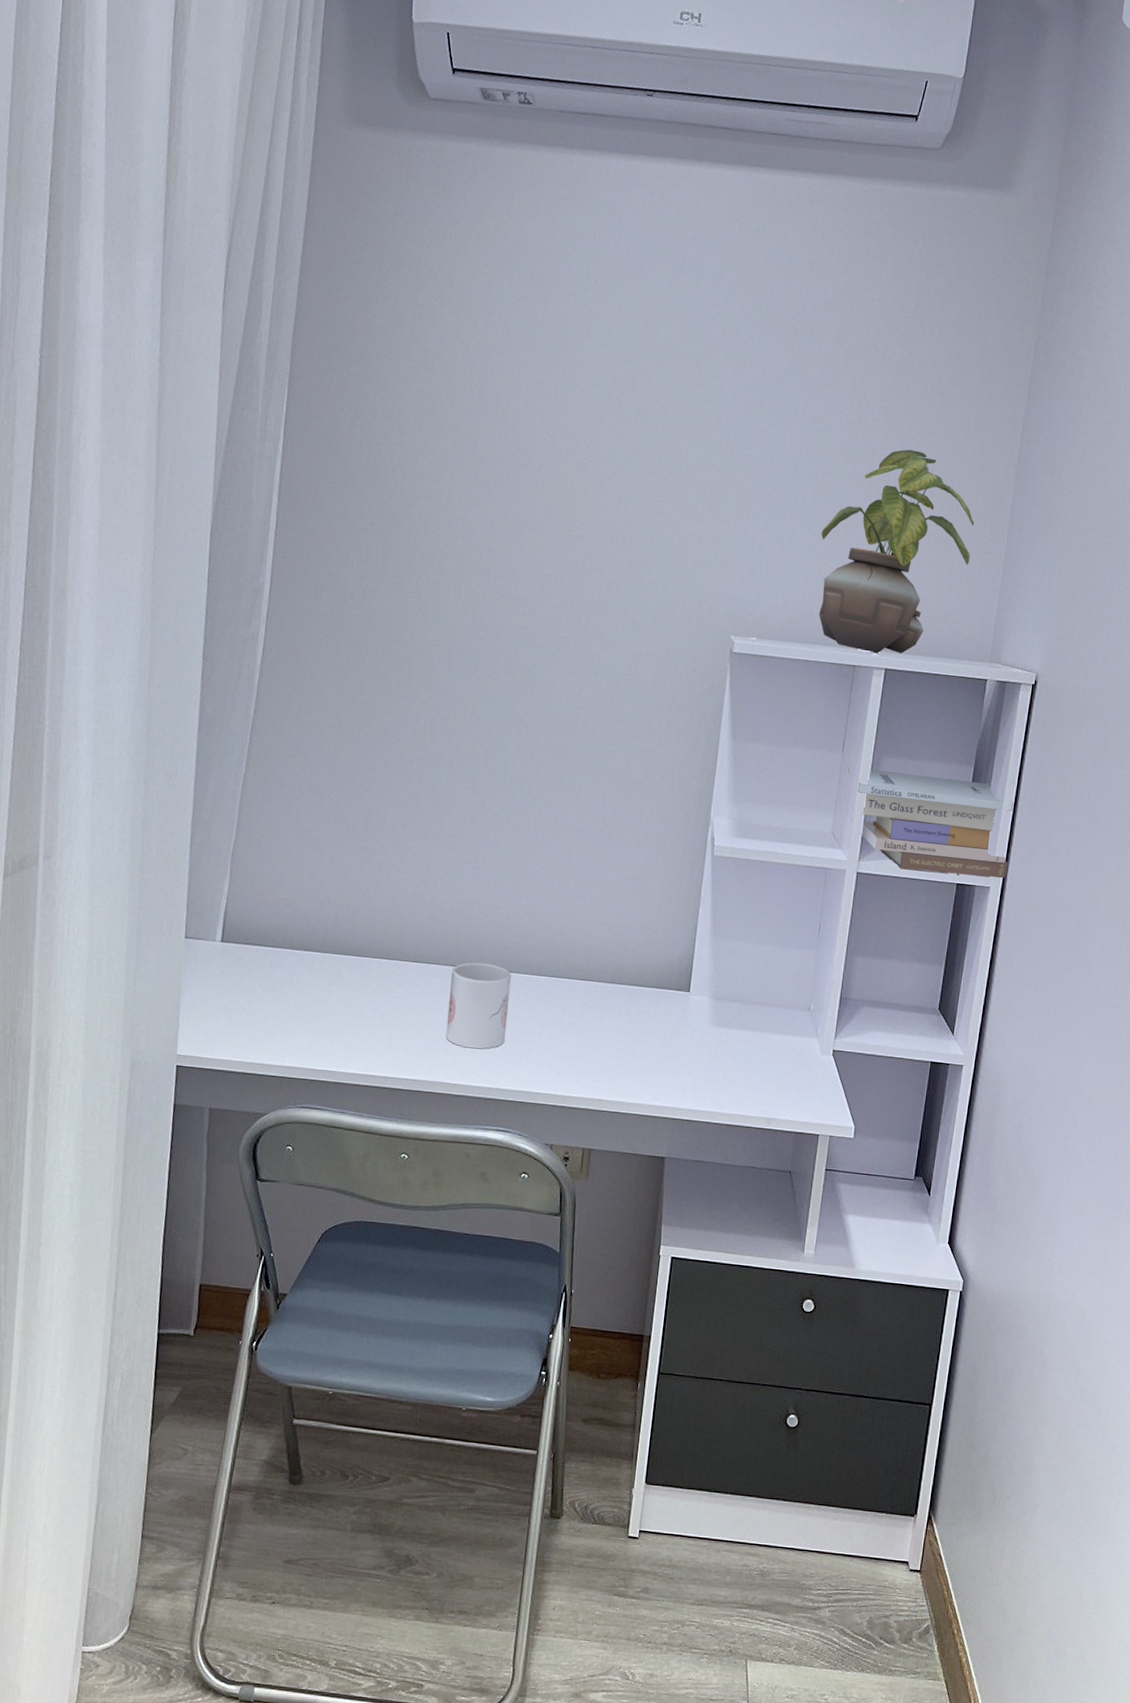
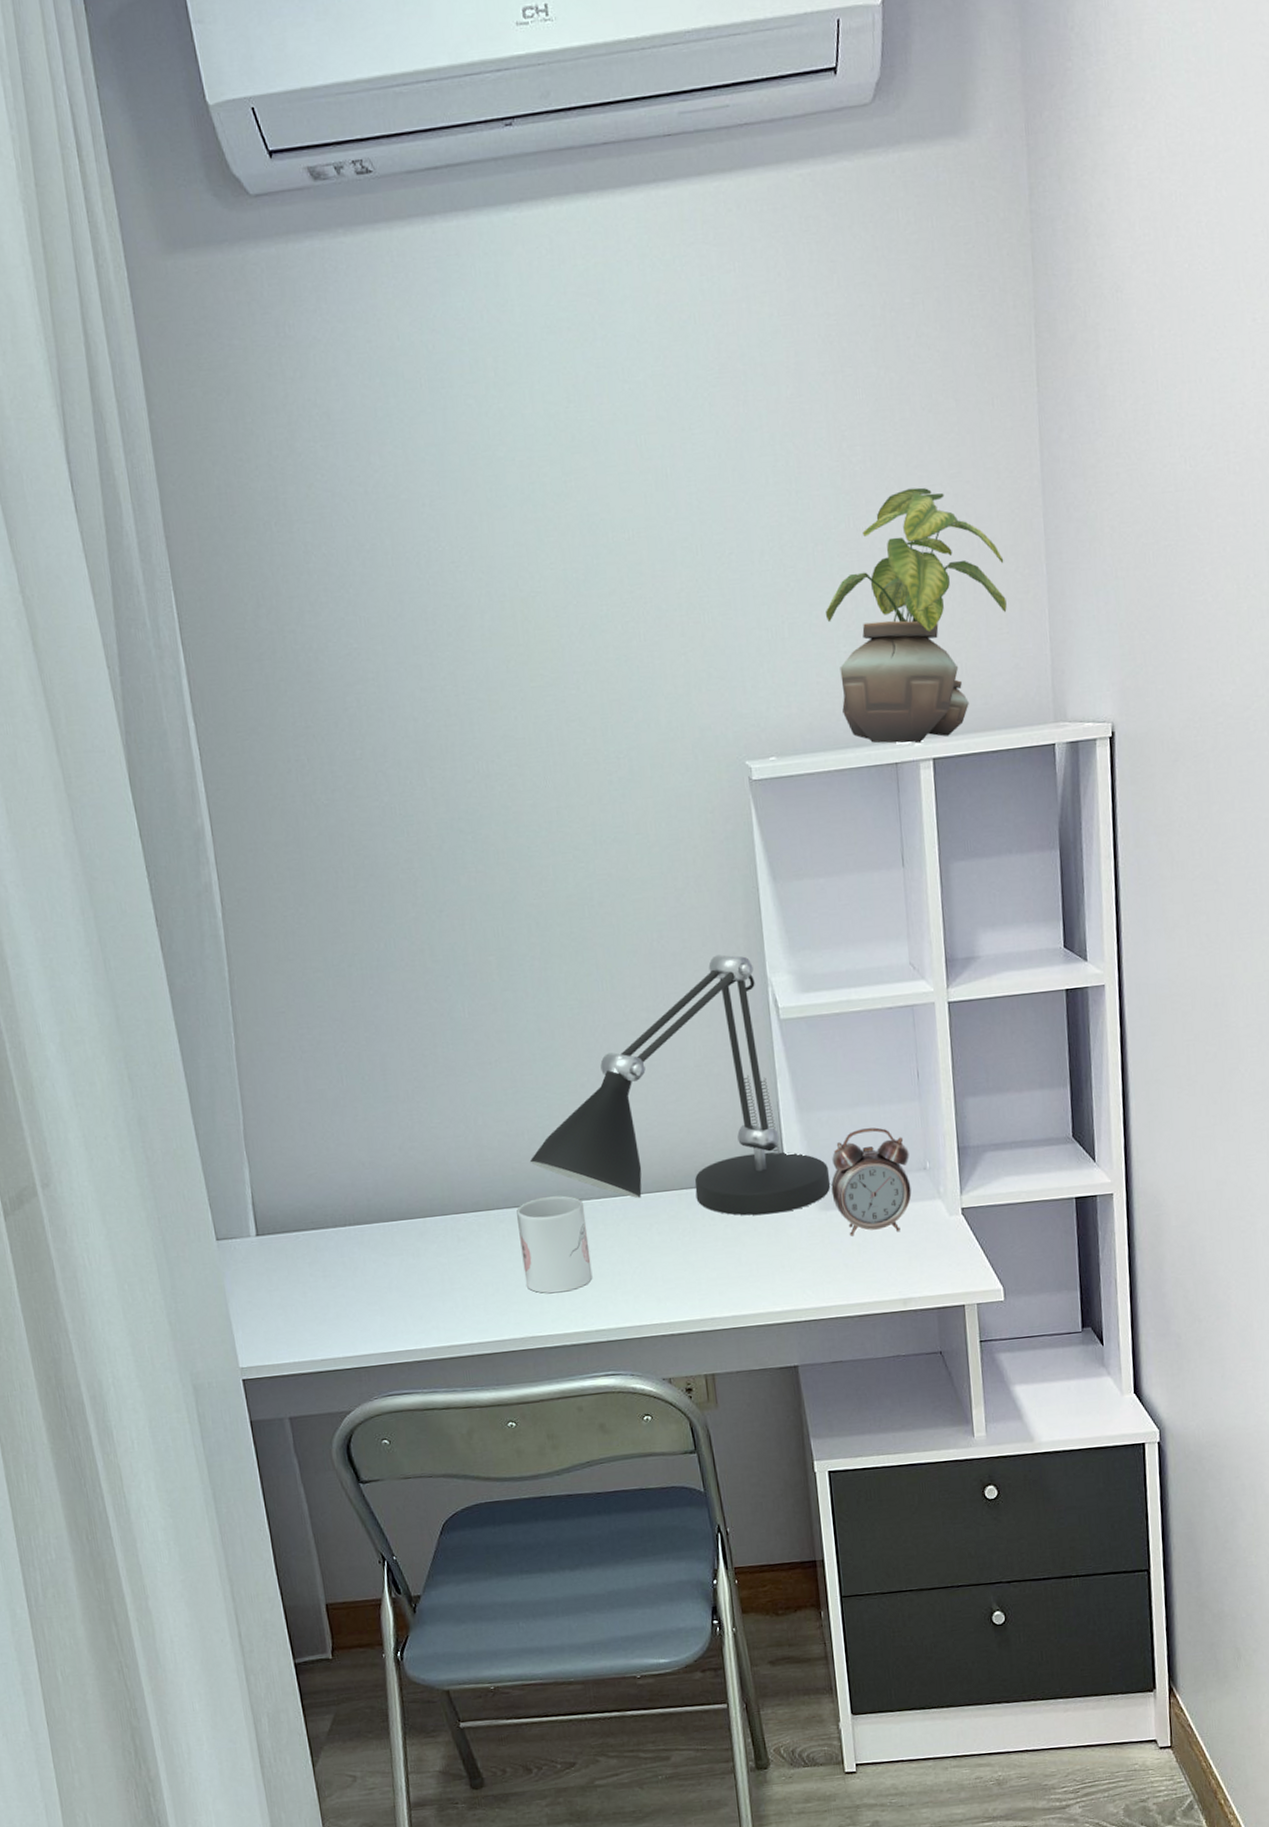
desk lamp: none [474,789,728,1021] -> present [529,954,831,1216]
alarm clock: none [725,963,799,1059] -> present [831,1127,912,1237]
books: present [845,766,1014,878] -> none [911,865,1122,987]

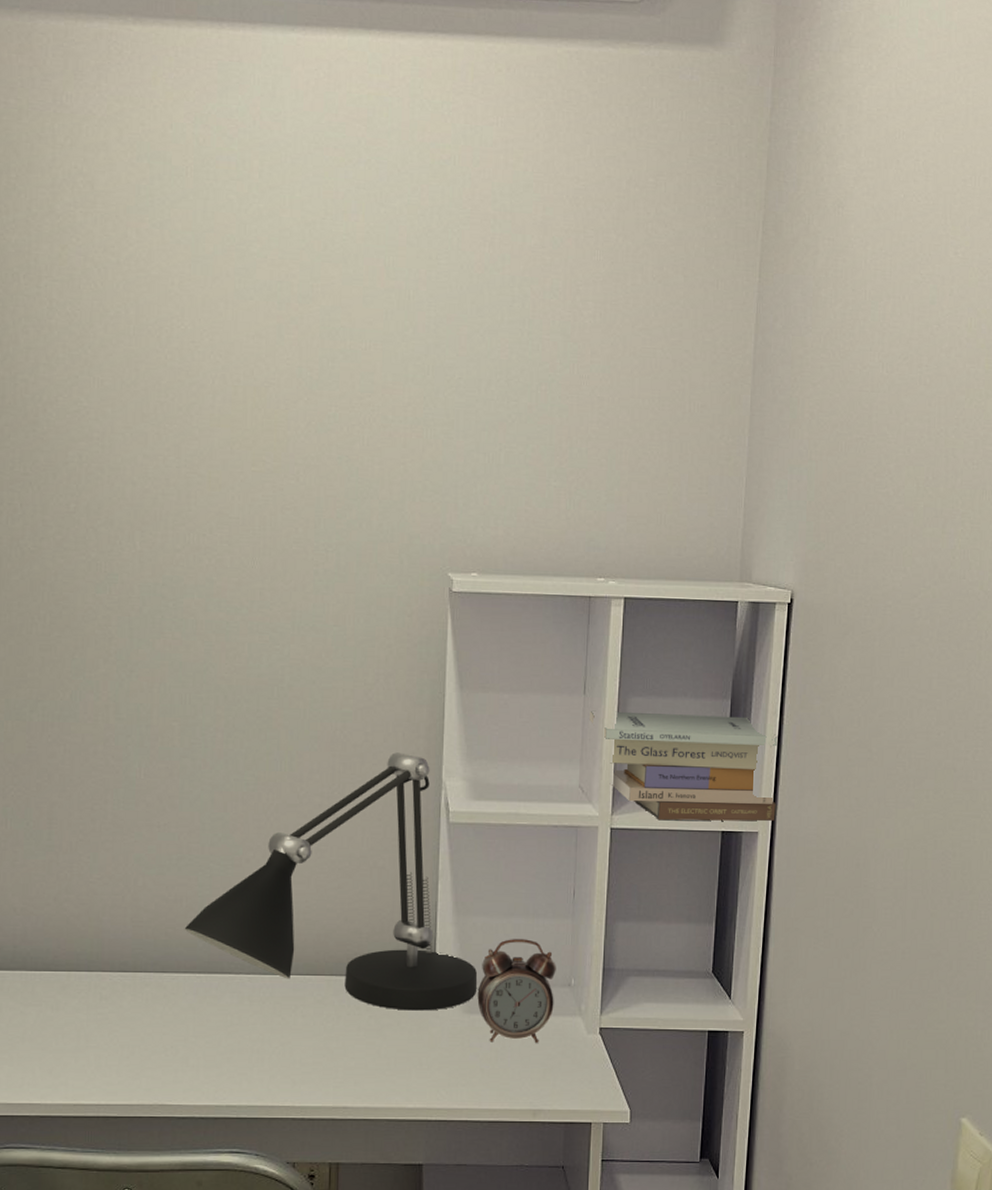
mug: present [516,1195,593,1294] -> none [162,966,233,1063]
potted plant: present [826,487,1007,744] -> none [542,347,711,582]
books: none [911,865,1122,987] -> present [590,710,778,822]

